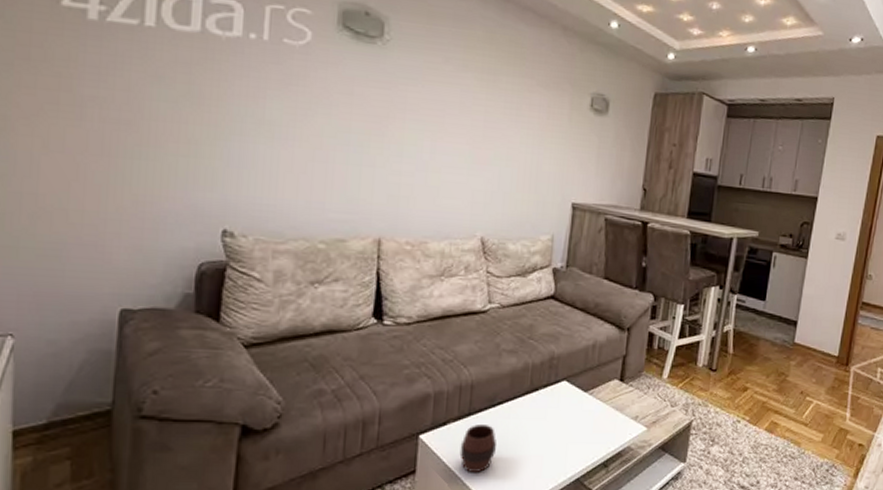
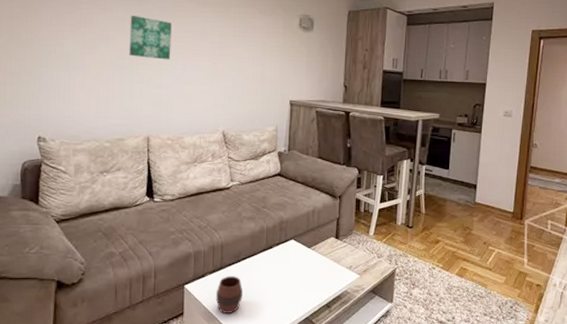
wall art: none [358,75,420,139] -> present [129,16,172,60]

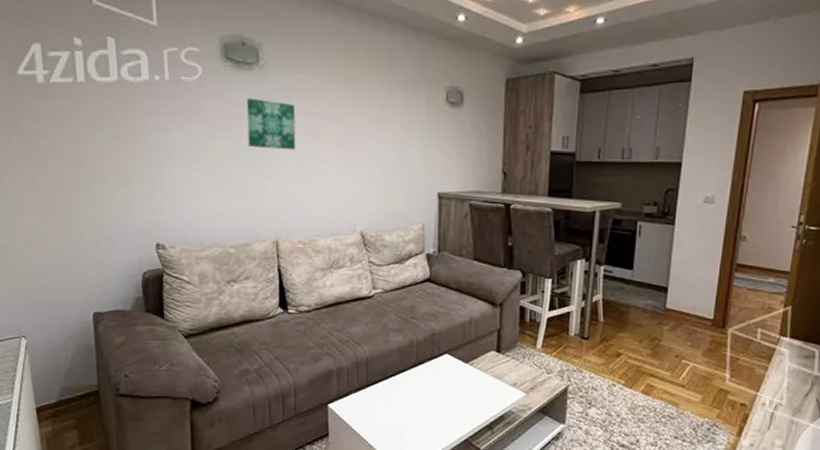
cup: present [215,276,243,315] -> none [362,394,393,436]

